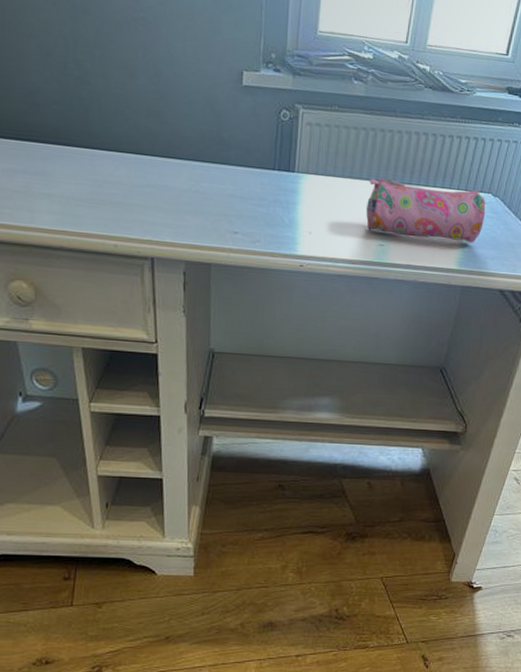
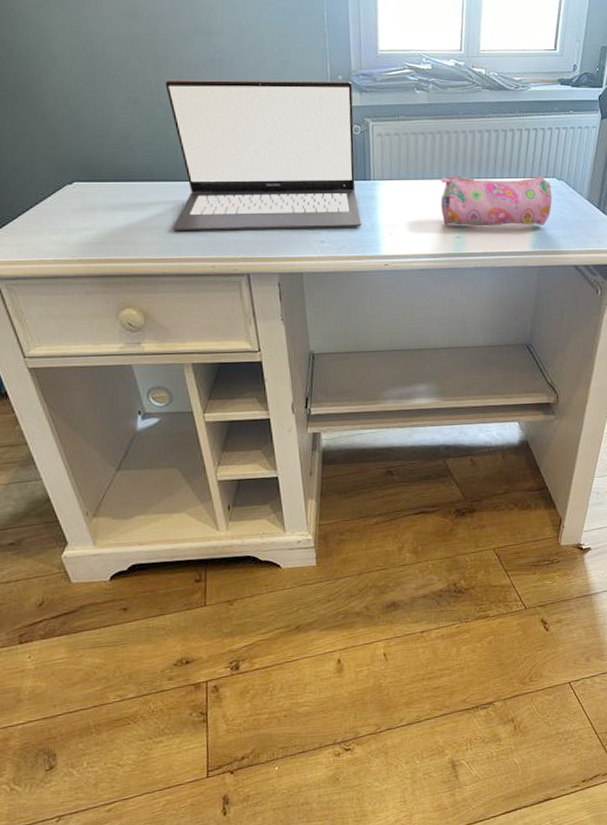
laptop: none [76,34,286,222] -> present [165,80,362,231]

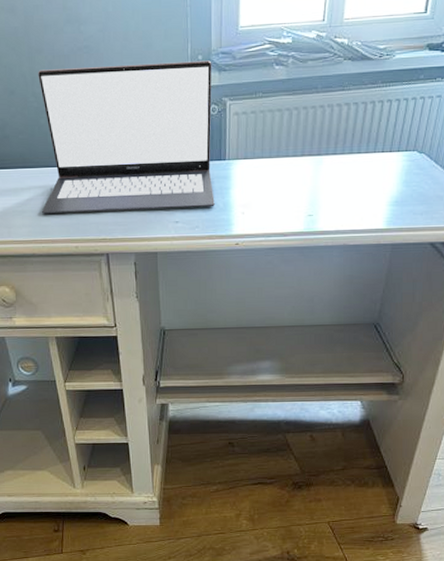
pencil case: present [441,175,553,226] -> none [294,149,412,204]

